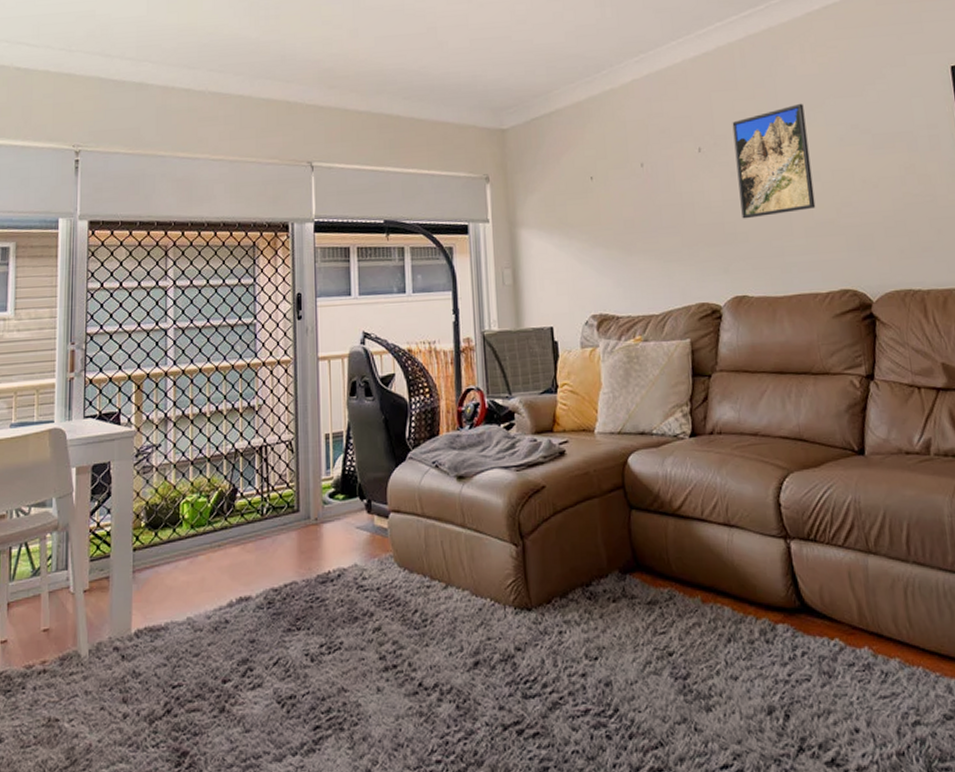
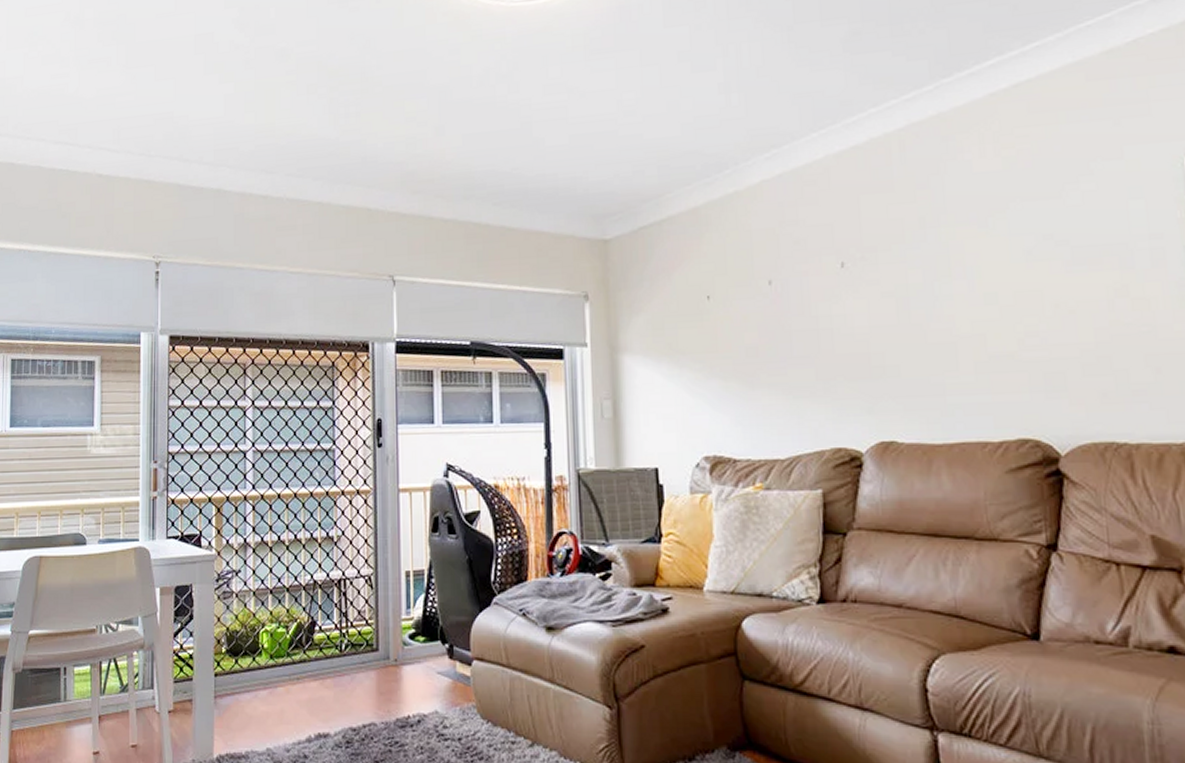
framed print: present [732,103,816,219] -> none [885,207,990,350]

